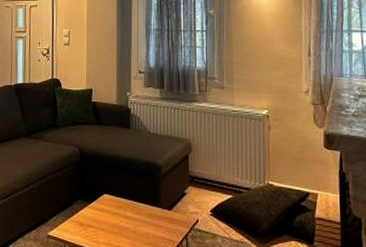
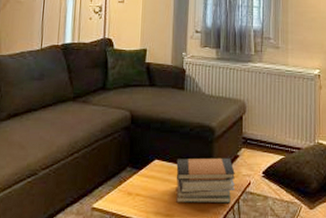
book stack: none [124,194,183,239] -> present [176,157,235,204]

